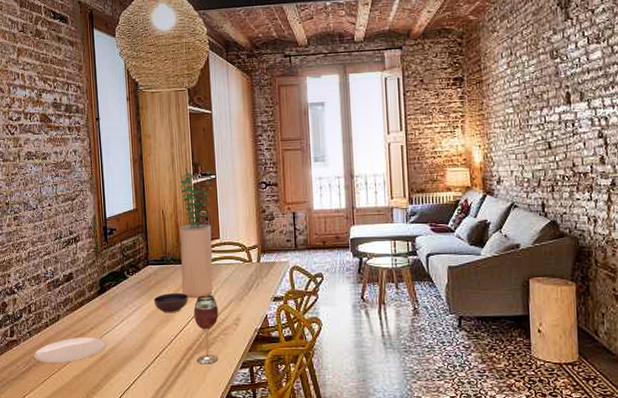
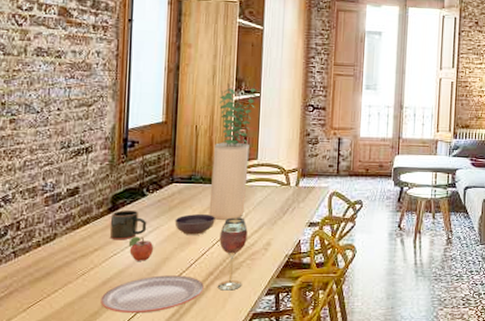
plate: present [34,337,107,363] -> none [17,259,113,288]
mug: none [100,292,131,320] -> present [109,211,147,240]
plate: none [100,350,185,386] -> present [100,275,204,314]
fruit: none [117,316,139,338] -> present [128,237,154,261]

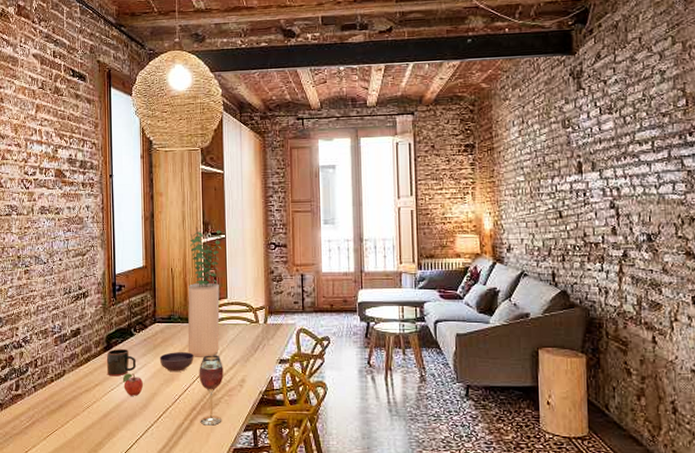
plate: present [100,275,204,314] -> none [103,409,188,445]

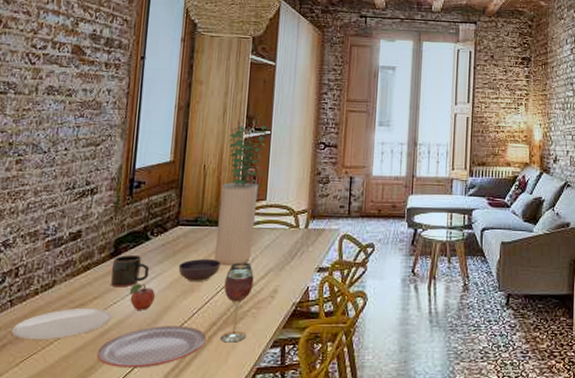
plate: none [38,394,111,419] -> present [12,308,113,340]
plate: none [103,409,188,445] -> present [97,326,206,369]

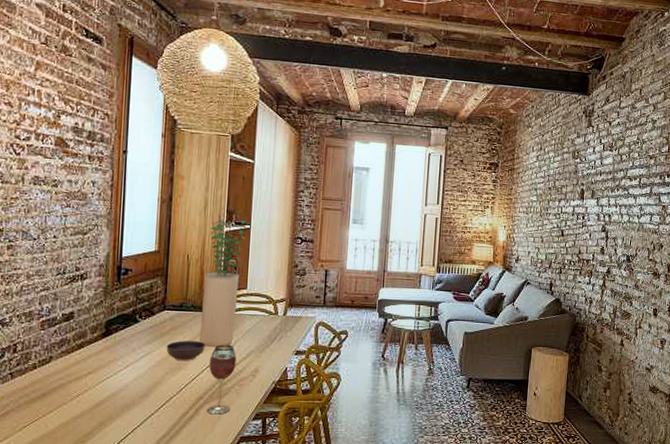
plate: present [12,308,113,340] -> none [14,381,107,409]
plate: present [97,326,206,369] -> none [94,398,194,435]
mug: present [110,255,150,288] -> none [103,336,140,364]
fruit: present [129,283,156,310] -> none [121,361,146,385]

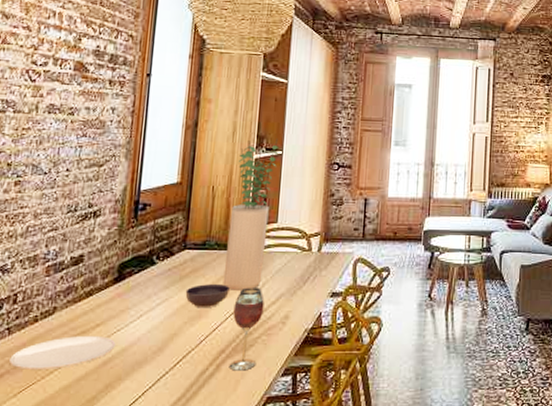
plate: none [14,381,107,409] -> present [9,336,116,370]

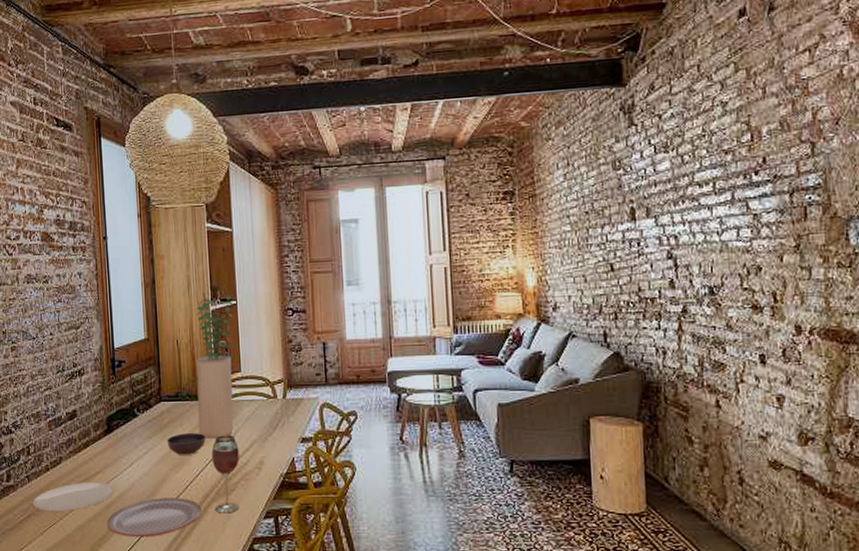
plate: none [99,354,214,399] -> present [107,498,202,538]

